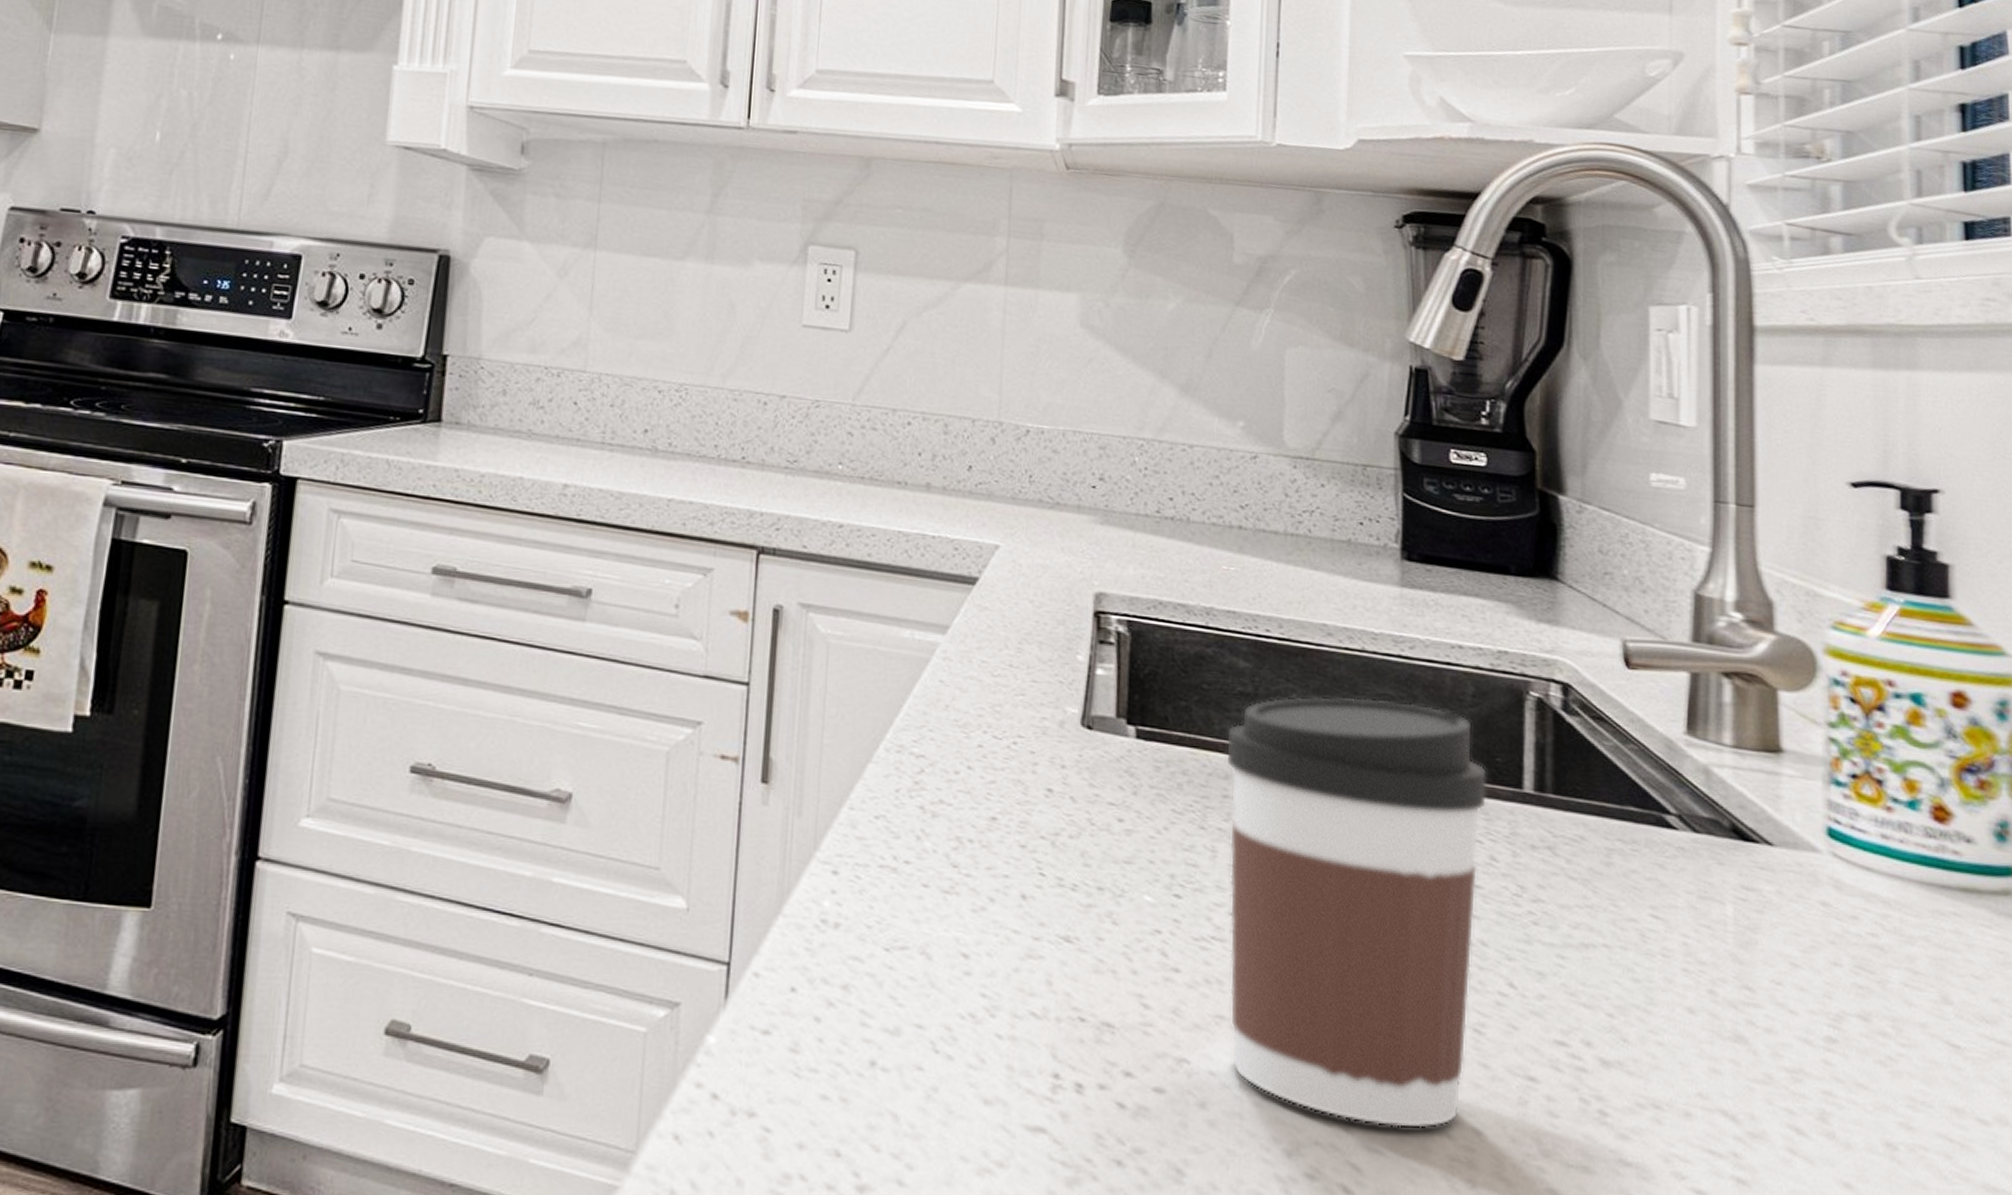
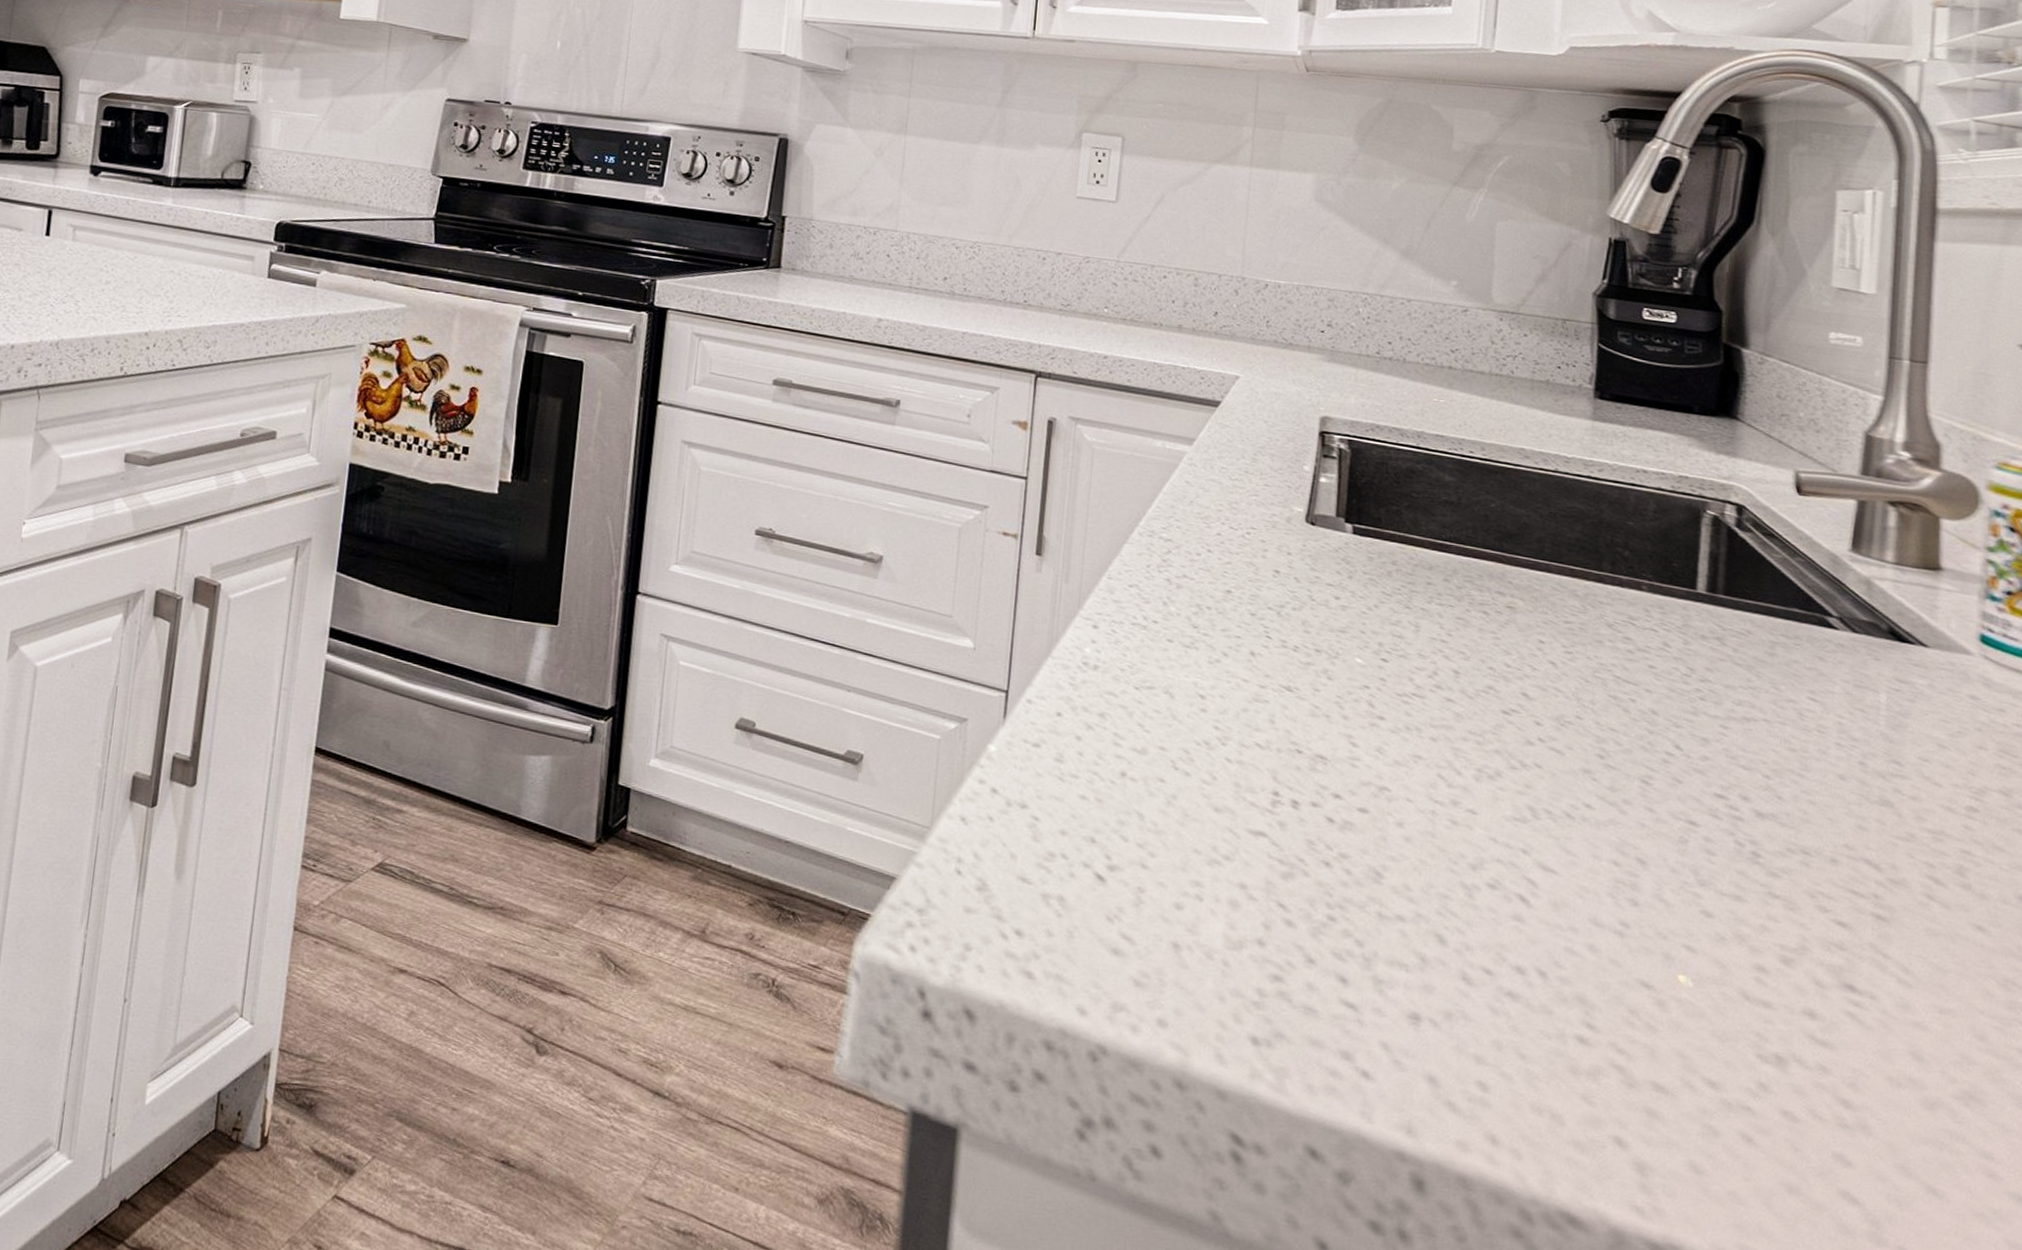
coffee cup: present [1225,696,1488,1128] -> none [1426,506,1665,856]

